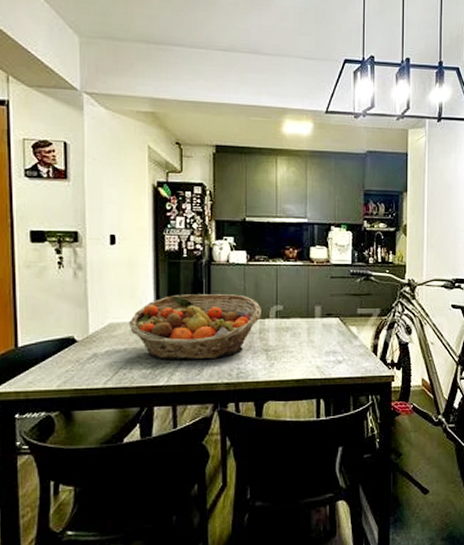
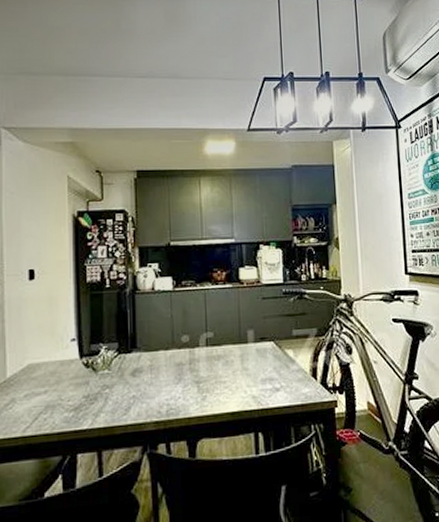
fruit basket: present [128,294,261,360] -> none [49,324,191,400]

